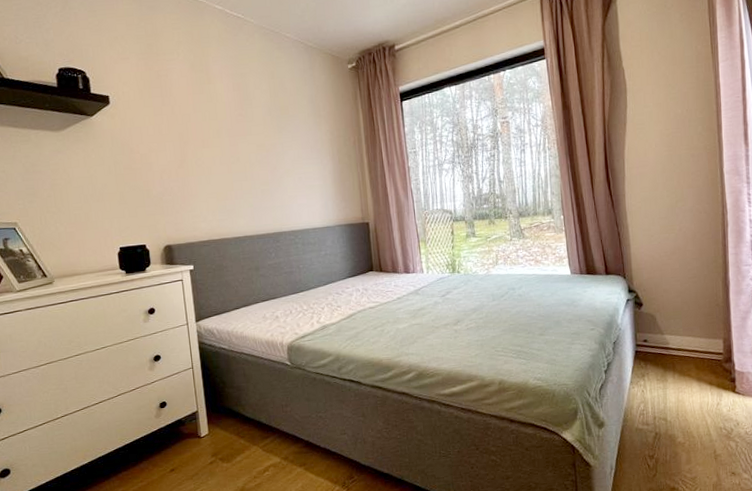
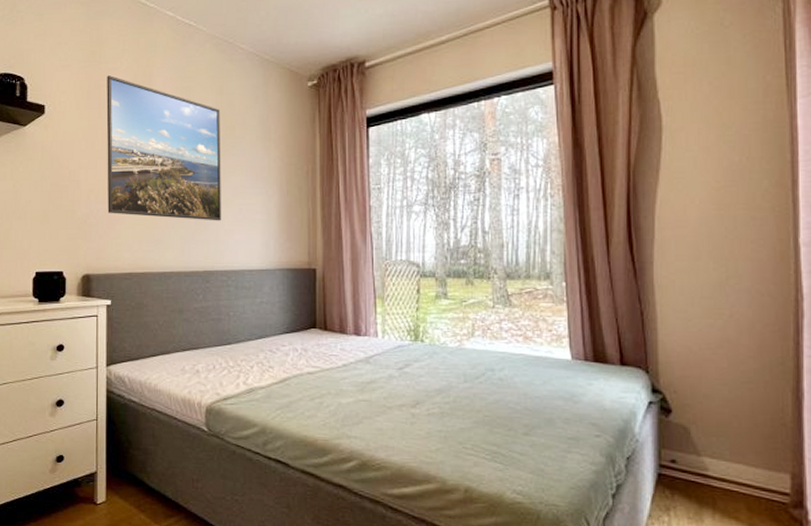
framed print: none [166,66,284,190] -> present [106,75,221,221]

